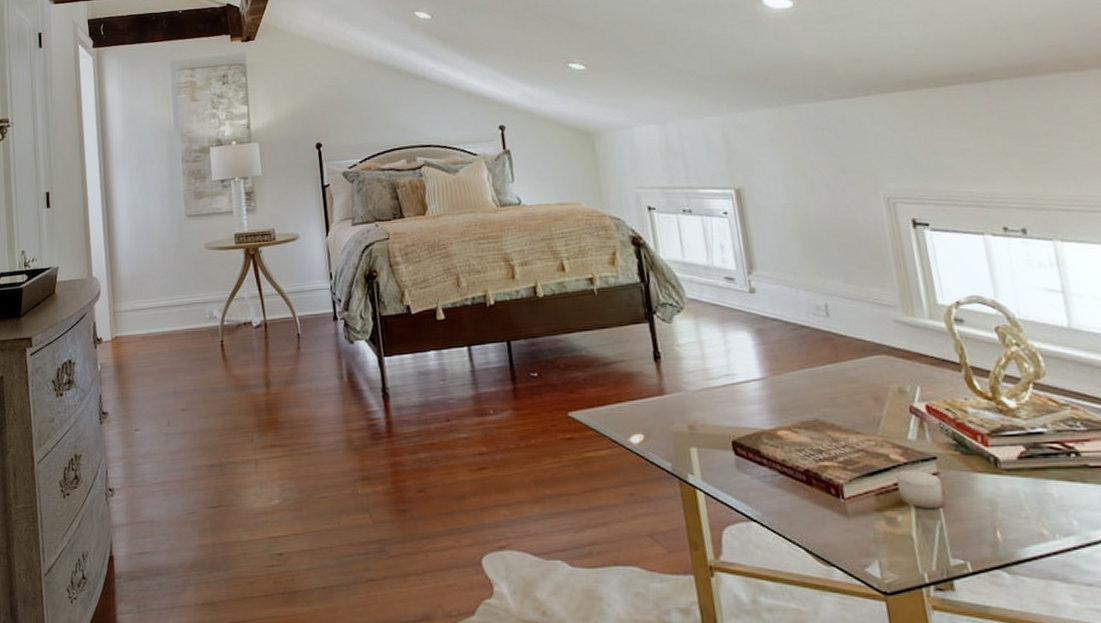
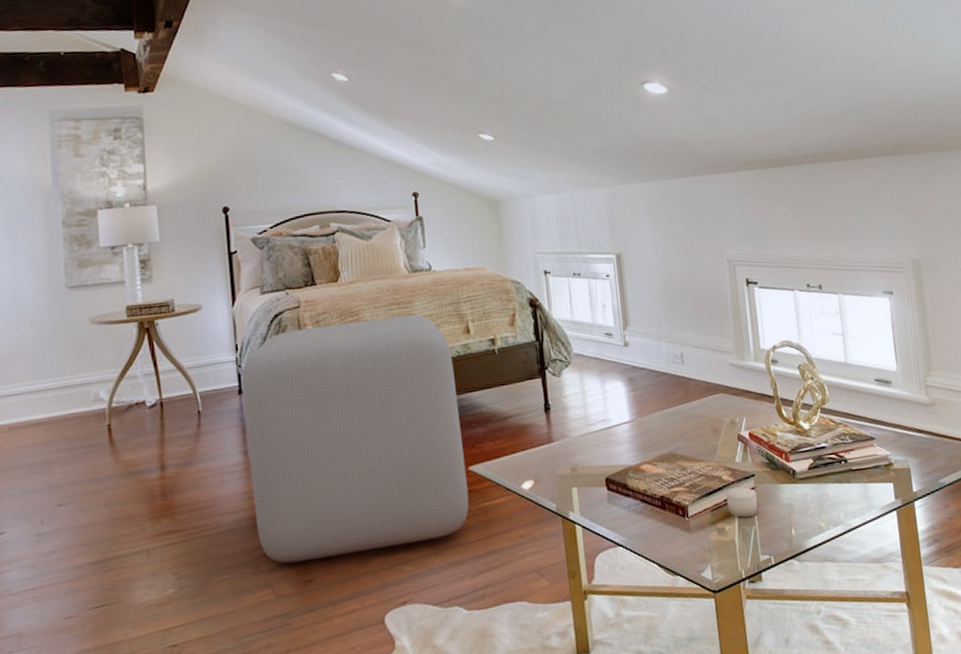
pouf: none [336,250,570,491] -> present [241,314,469,563]

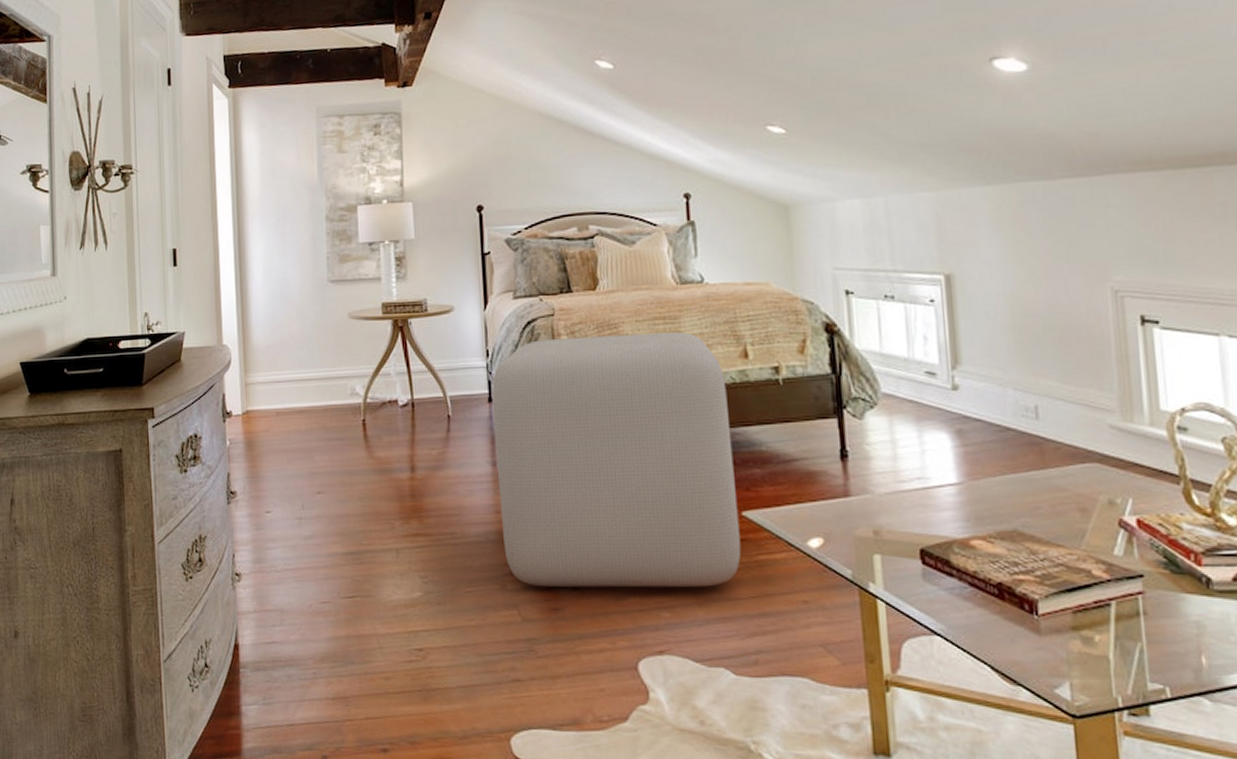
candle: present [726,487,758,518] -> none [1096,587,1148,629]

